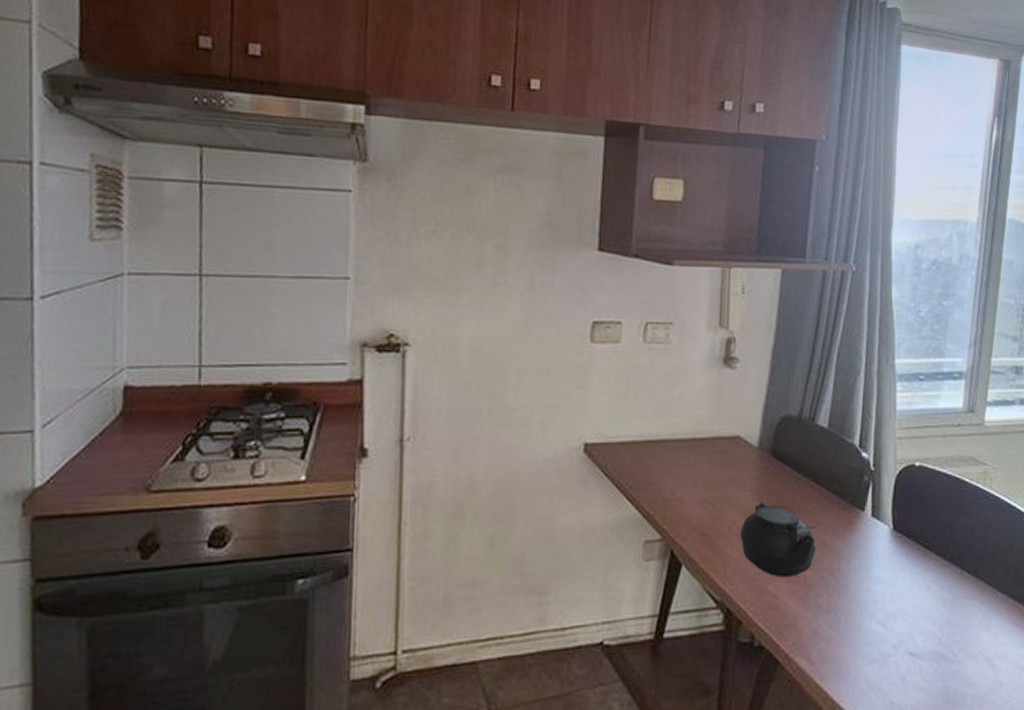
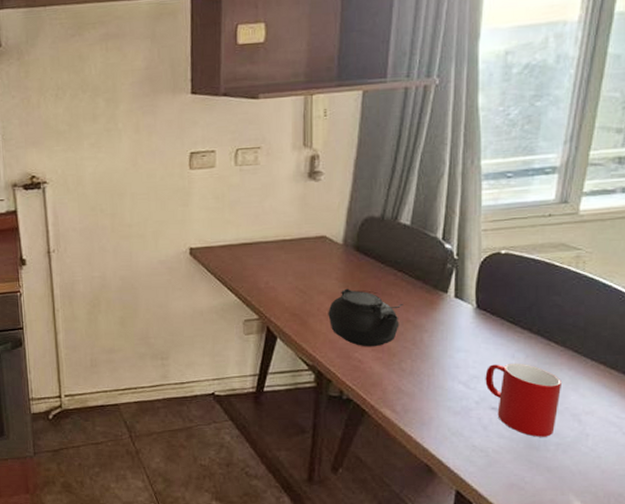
cup: none [902,596,975,688] -> present [485,363,561,437]

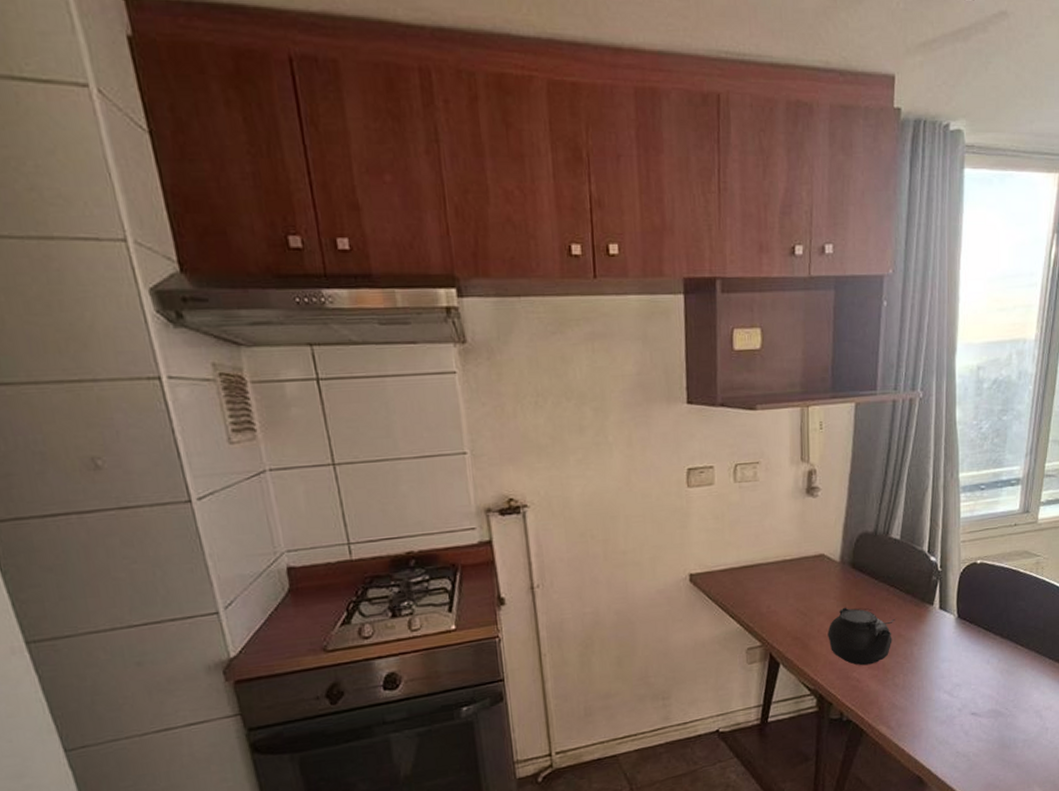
cup: present [485,363,561,437] -> none [966,667,1026,737]

